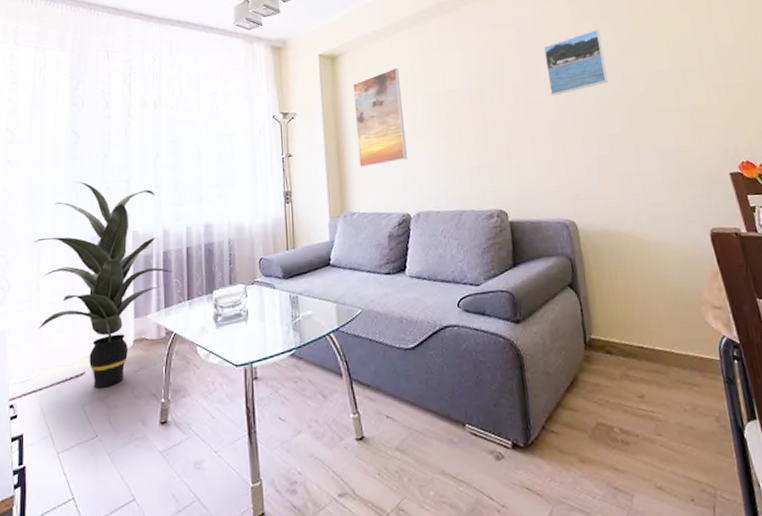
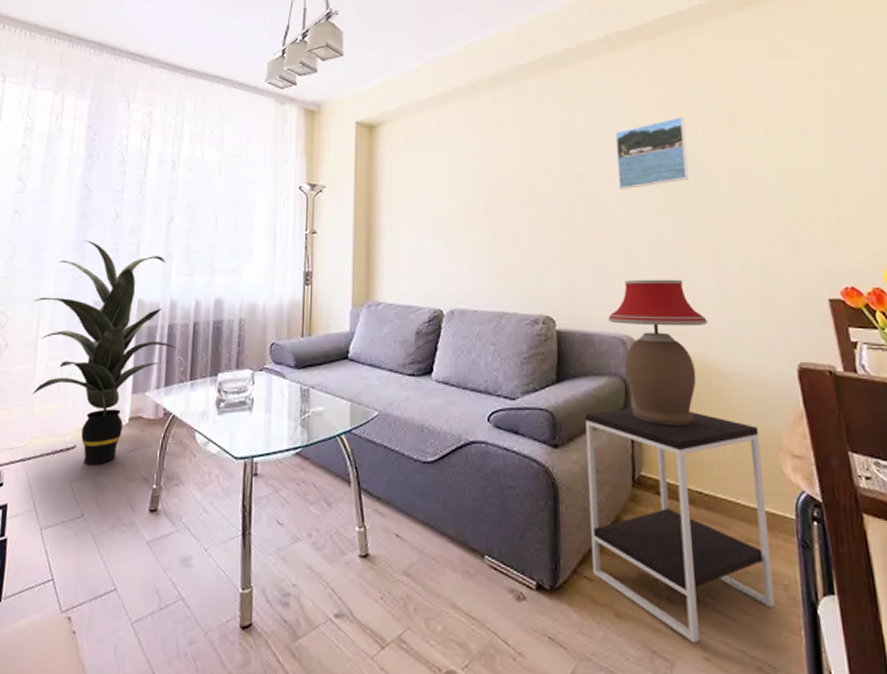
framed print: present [353,67,407,168] -> none [390,143,445,253]
side table: none [540,278,710,476] -> present [585,407,775,644]
table lamp: none [552,168,634,294] -> present [608,279,707,427]

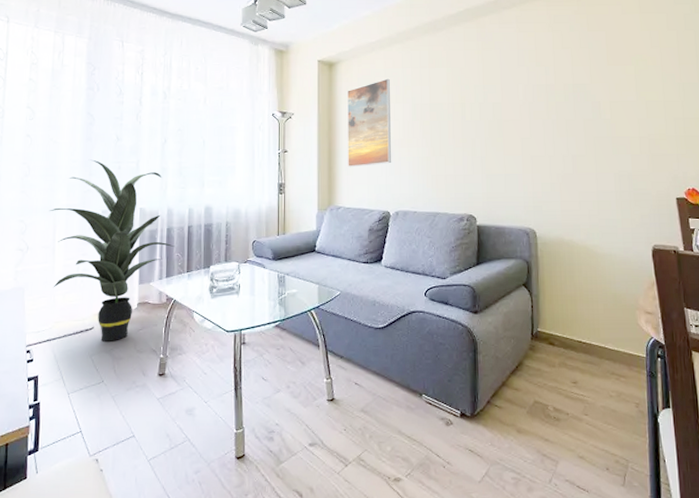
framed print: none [390,143,445,253] -> present [347,78,391,168]
side table: present [585,407,775,644] -> none [498,282,629,447]
table lamp: present [608,279,707,427] -> none [516,185,589,295]
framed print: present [615,116,690,190] -> none [524,58,579,116]

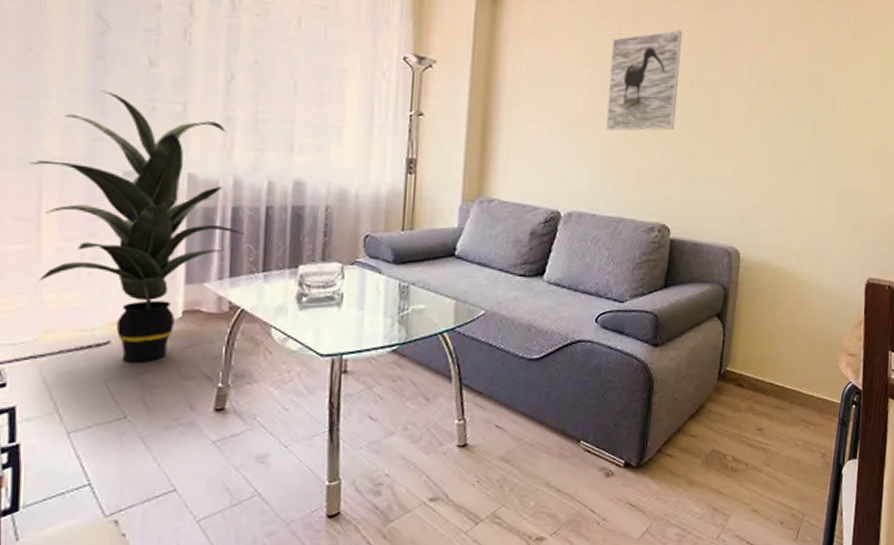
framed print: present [347,78,391,168] -> none [509,29,577,148]
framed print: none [417,68,470,148] -> present [606,29,682,131]

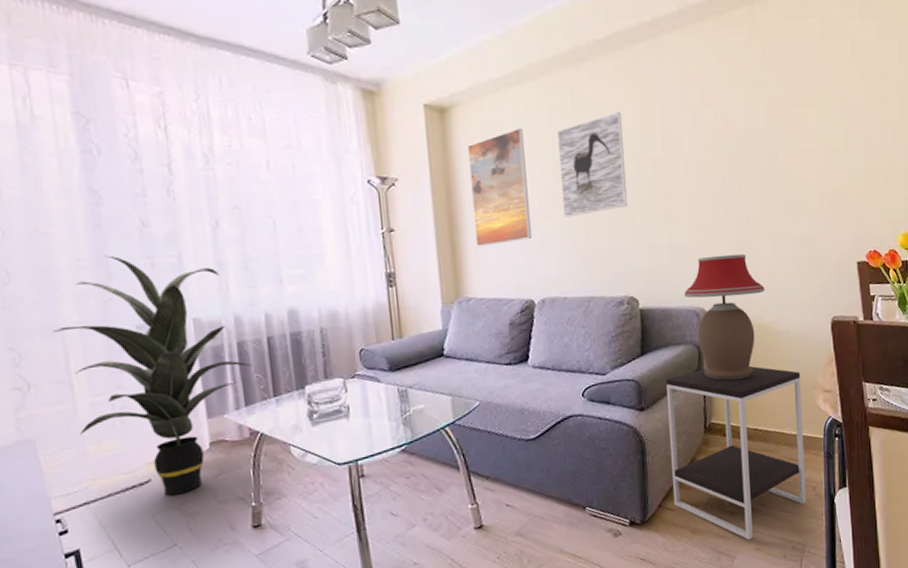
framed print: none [509,29,577,148] -> present [468,128,531,248]
side table: none [674,312,827,501] -> present [666,365,806,540]
table lamp: none [719,195,803,329] -> present [684,253,765,381]

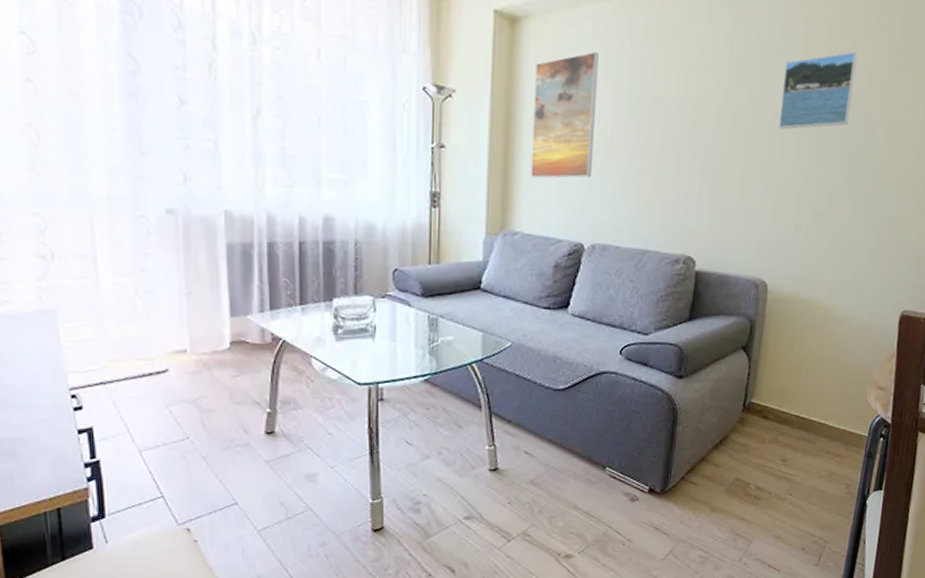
indoor plant: present [52,255,252,496] -> none [80,129,281,389]
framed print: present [557,112,627,218] -> none [629,48,710,160]
side table: present [666,365,806,540] -> none [697,344,856,527]
table lamp: present [684,253,765,381] -> none [746,225,835,362]
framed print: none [688,97,753,173] -> present [778,51,858,130]

